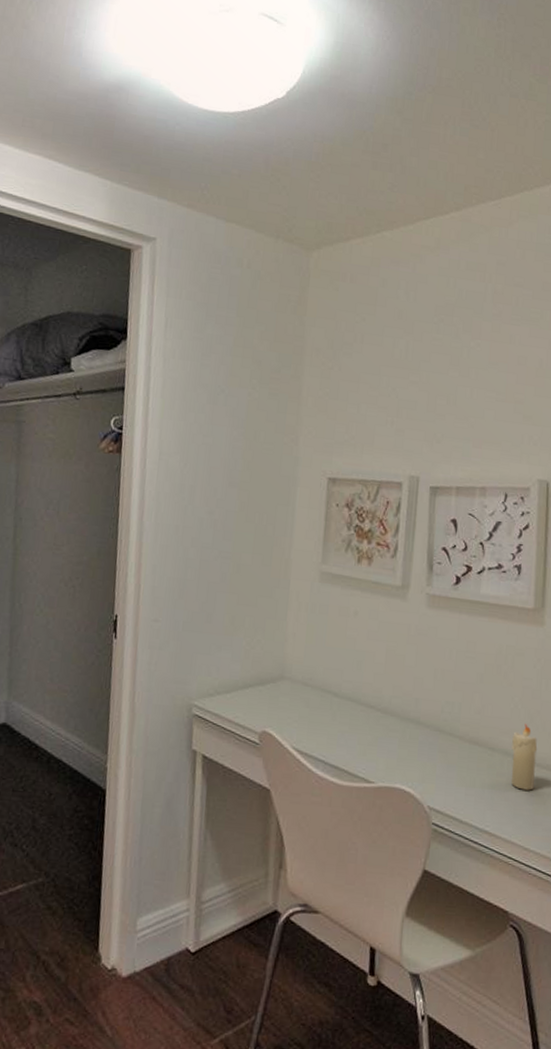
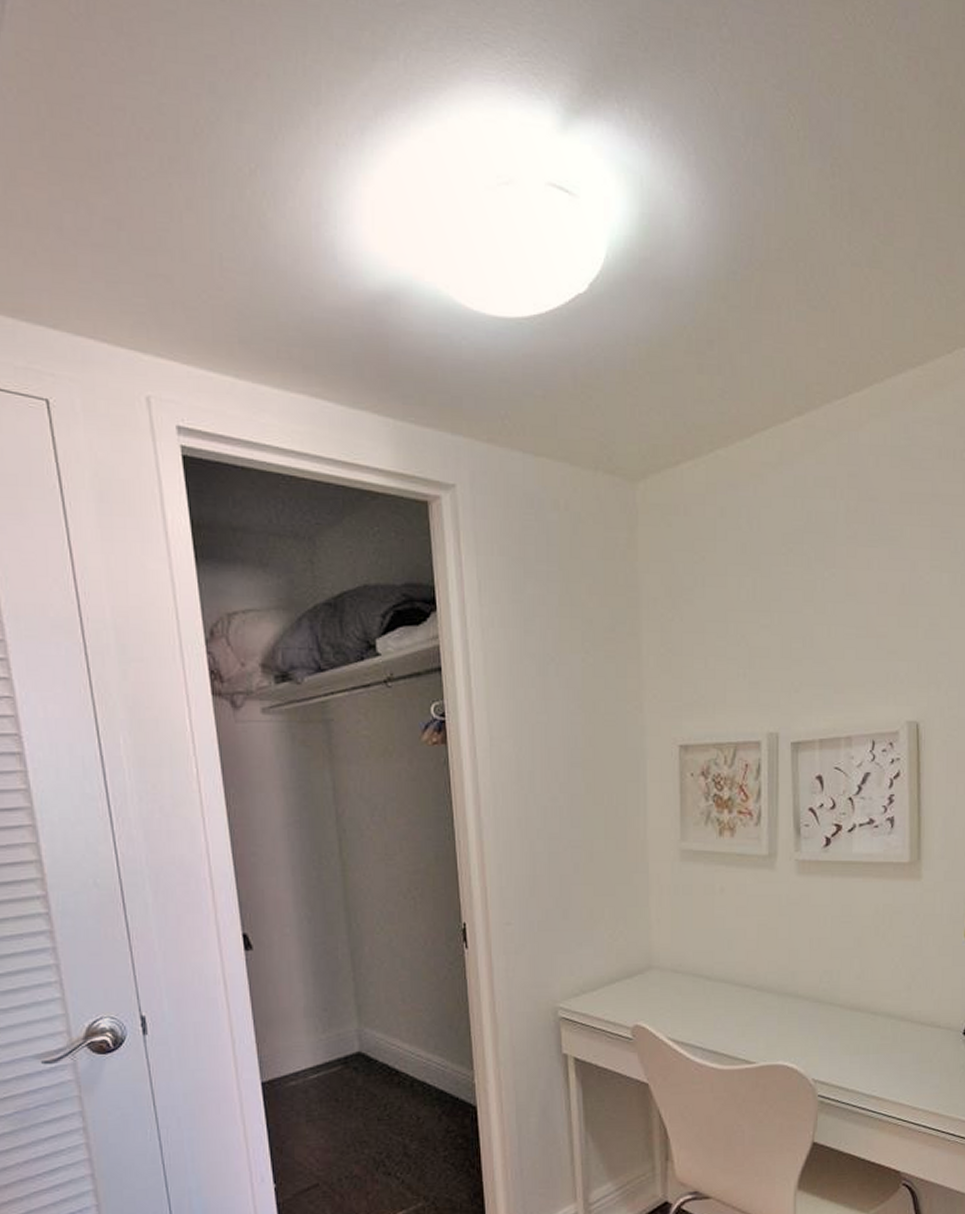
candle: present [510,723,538,791] -> none [895,983,921,1051]

